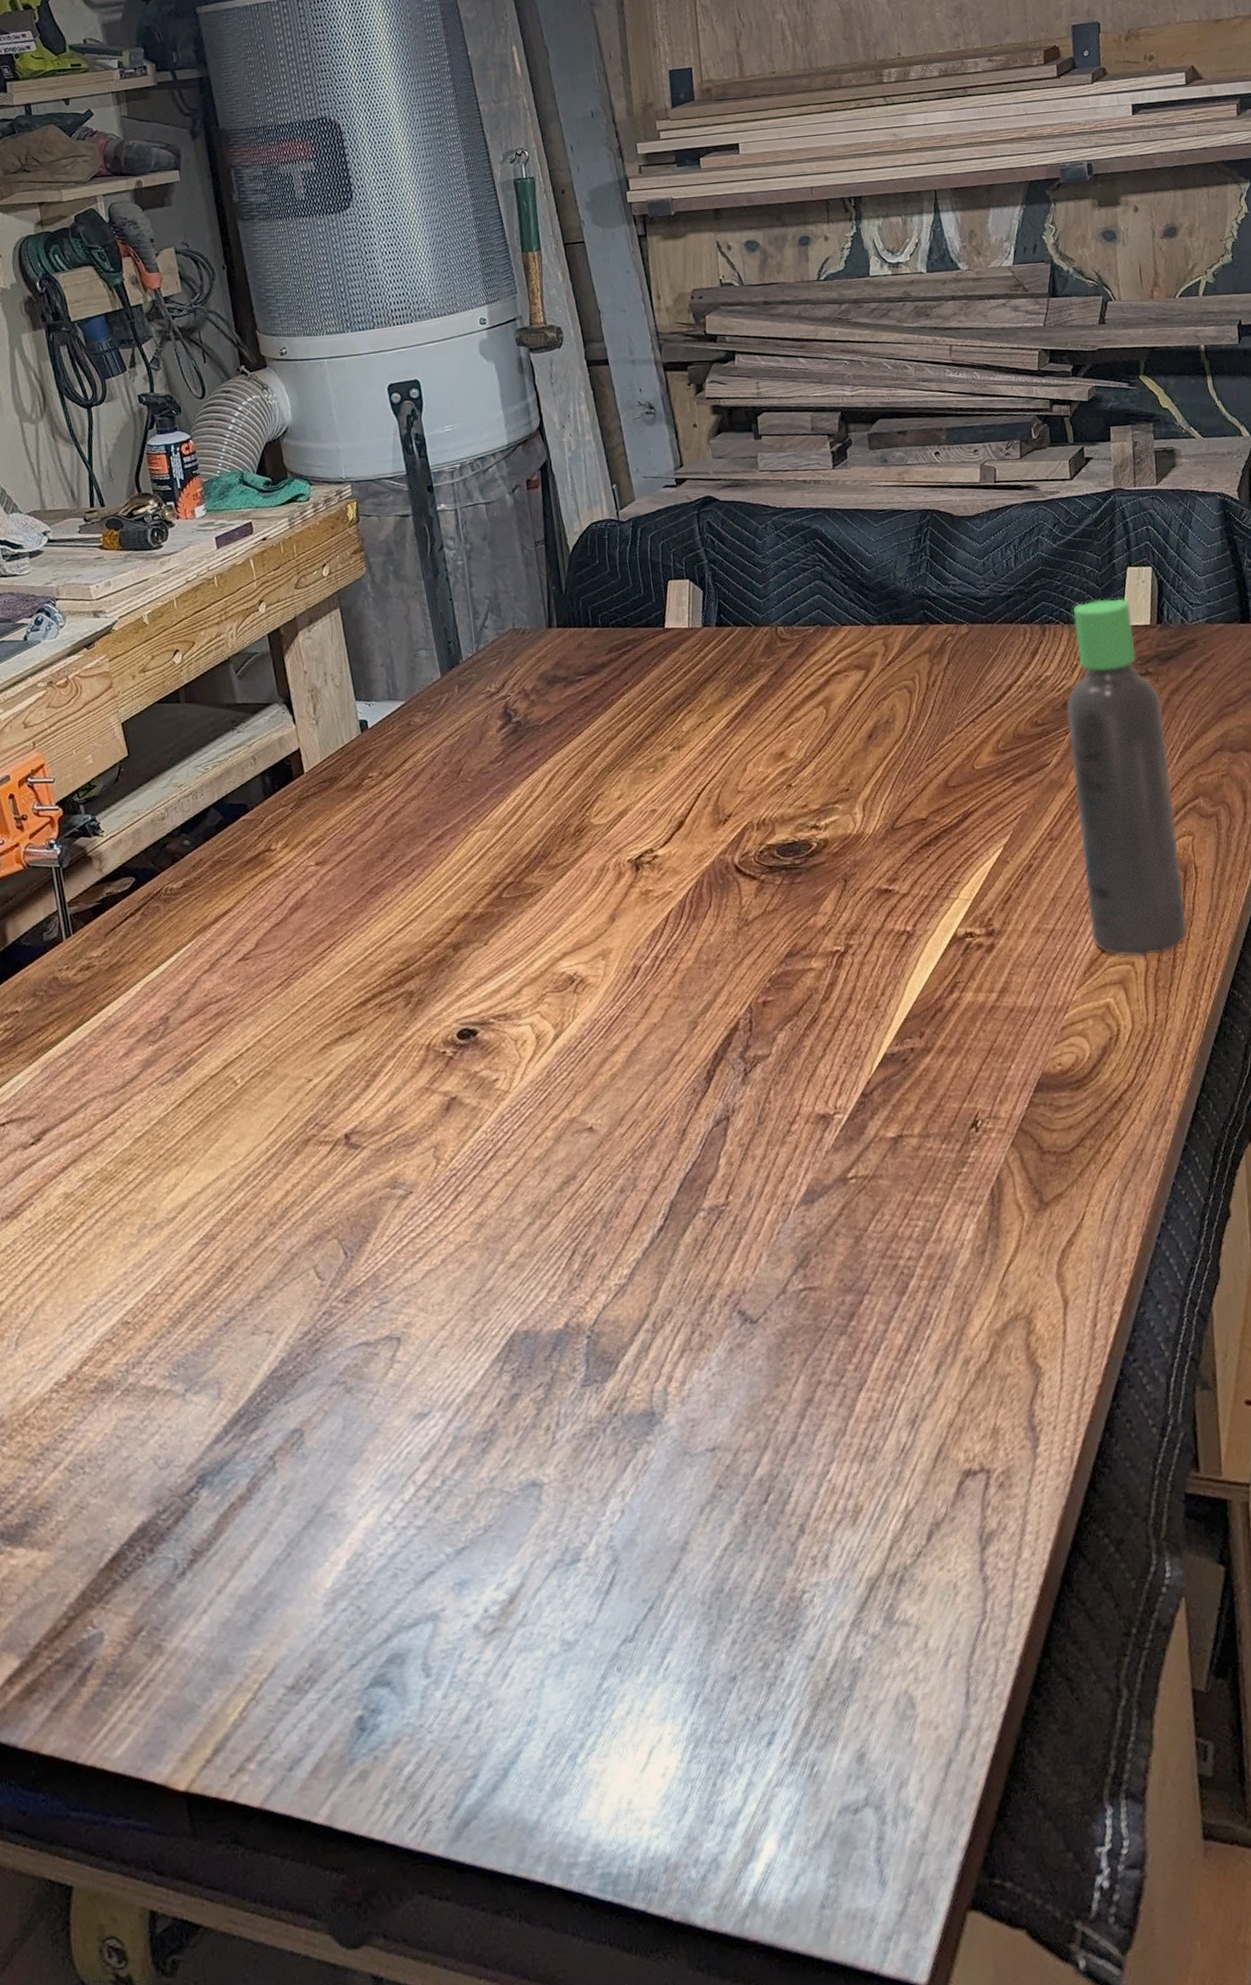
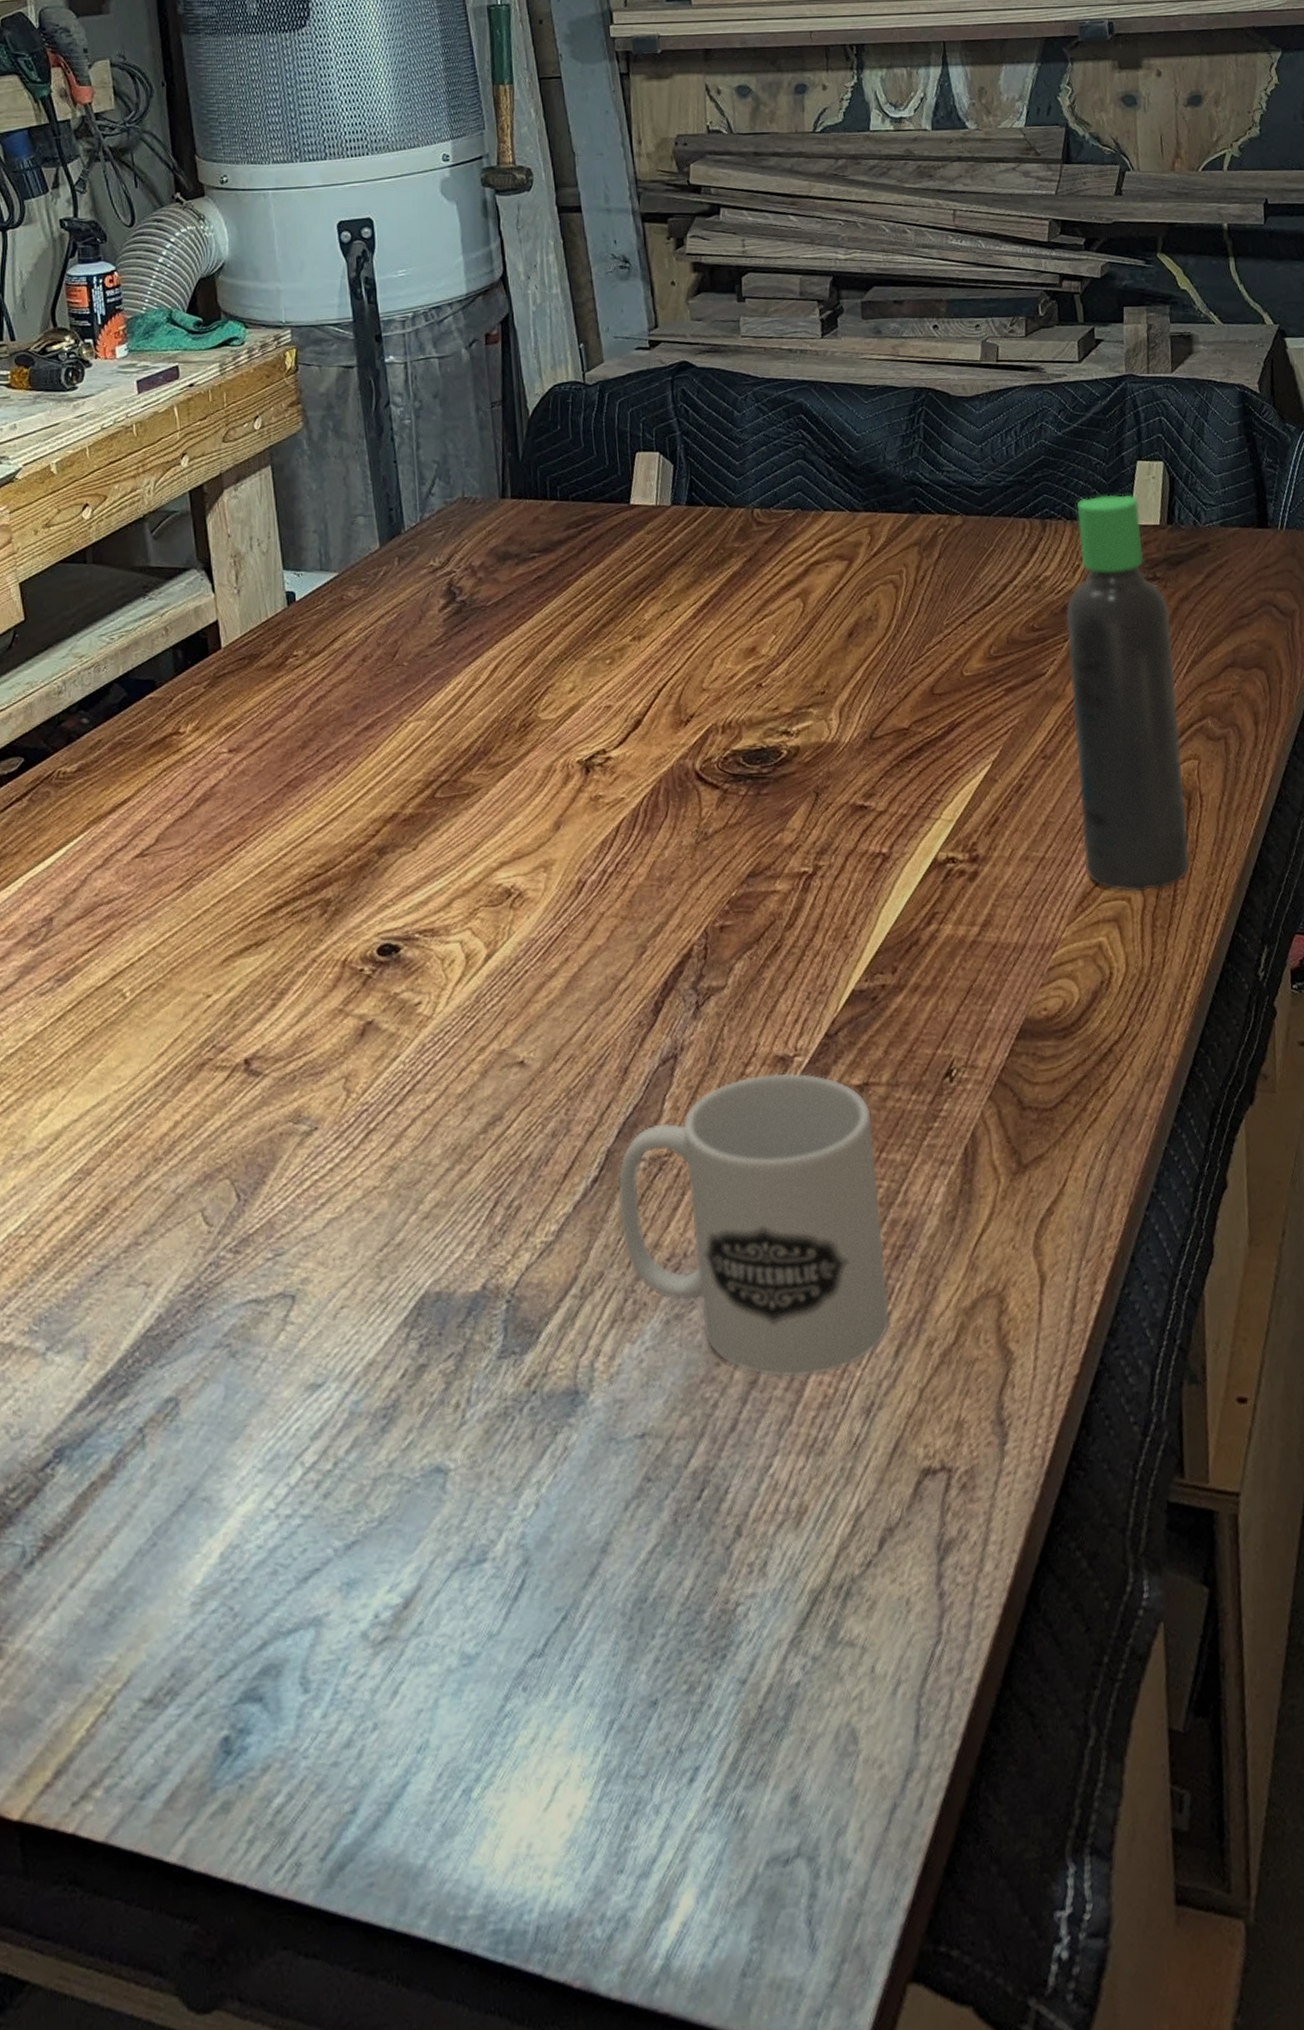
mug: none [681,1129,930,1395] -> present [618,1072,890,1377]

